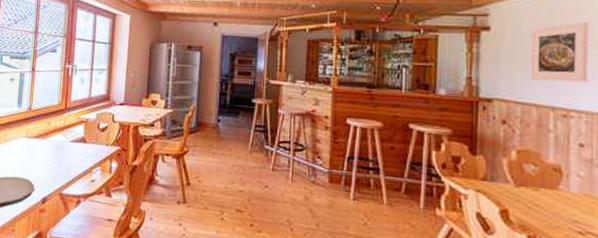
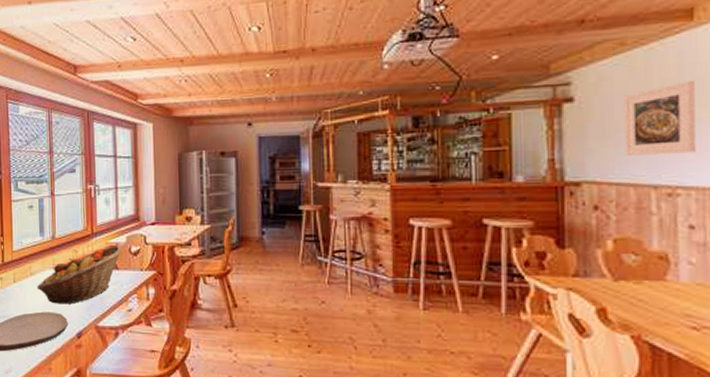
fruit basket: none [9,121,92,172] -> present [37,246,122,305]

